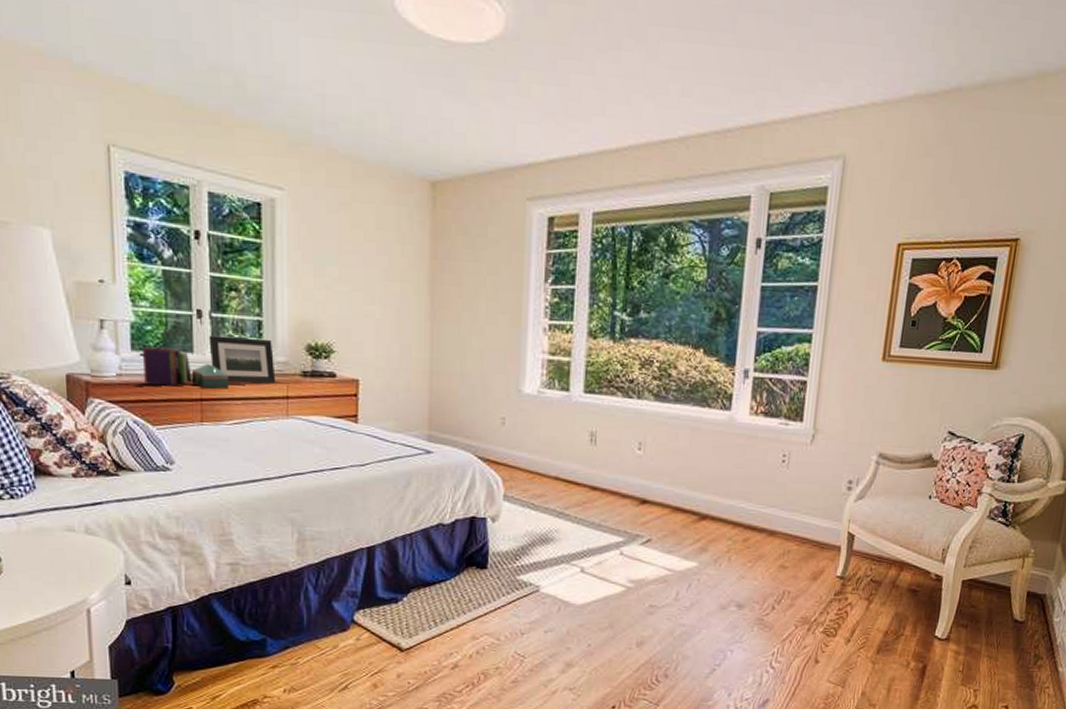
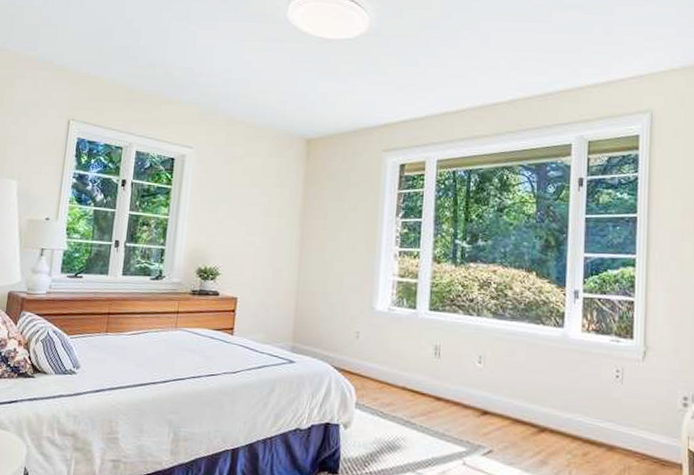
books: present [141,346,193,386] -> none [67,270,105,302]
jewelry box: present [191,364,228,390] -> none [103,284,133,306]
picture frame: present [208,335,276,384] -> none [120,261,171,301]

